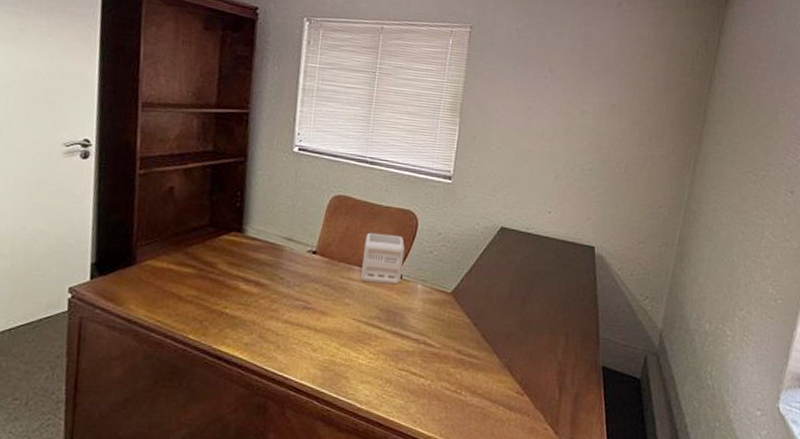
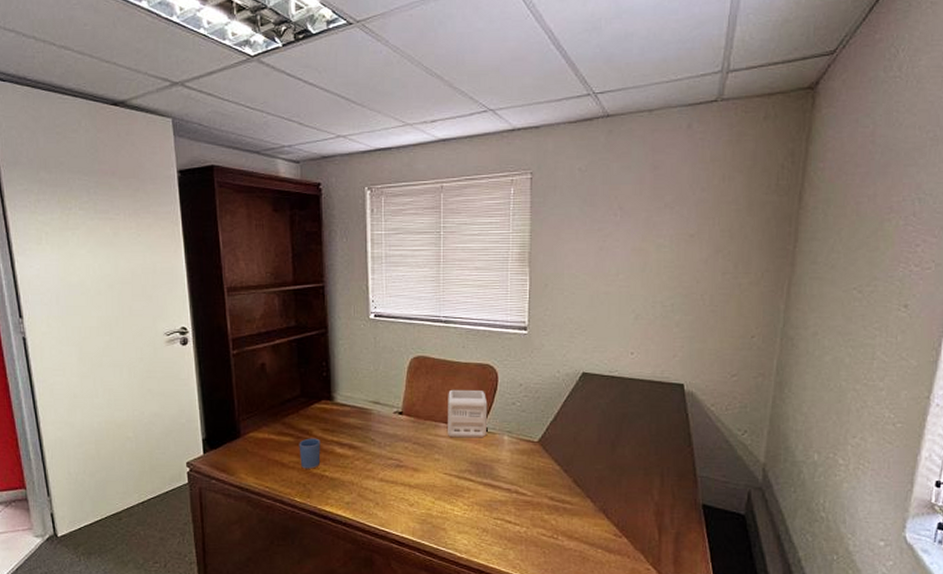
mug: none [199,271,225,305] -> present [299,438,321,469]

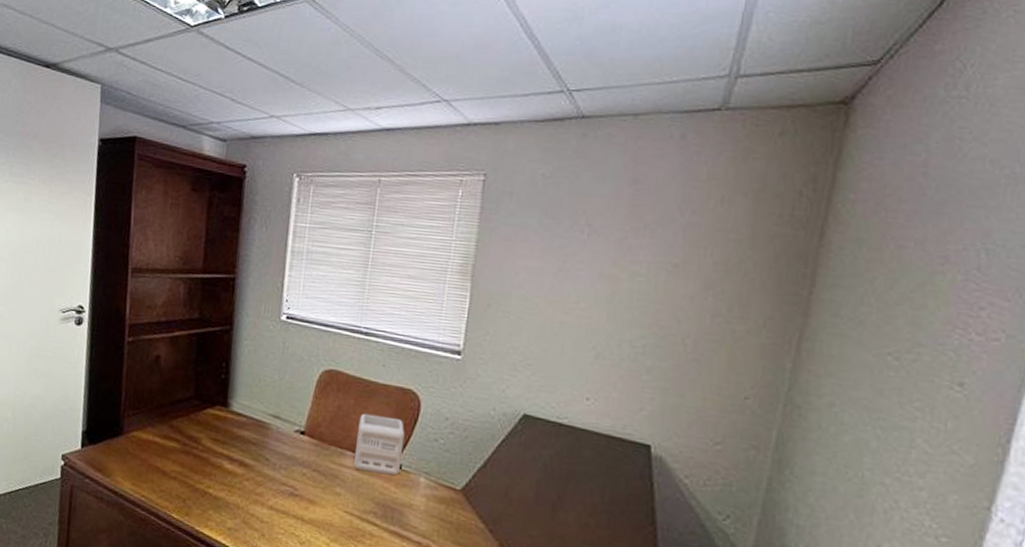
mug: present [299,438,321,469] -> none [183,446,209,483]

